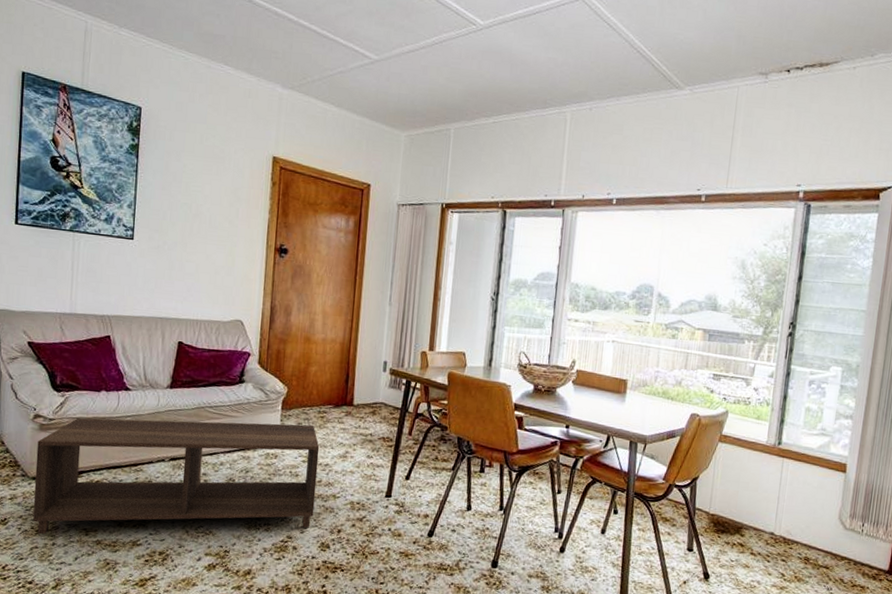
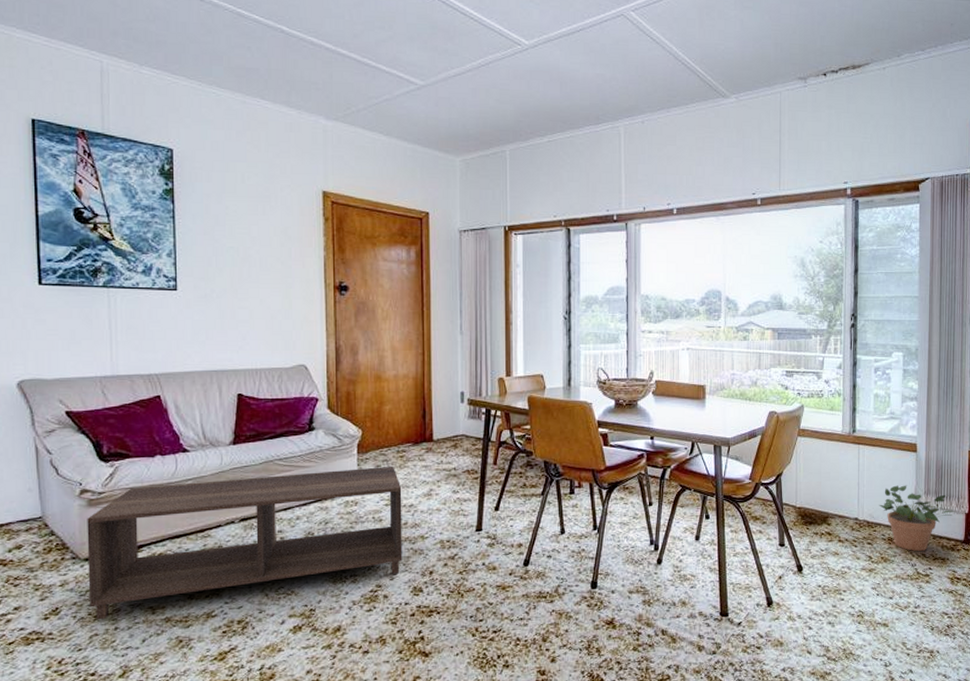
potted plant: none [798,504,881,576] -> present [878,485,955,552]

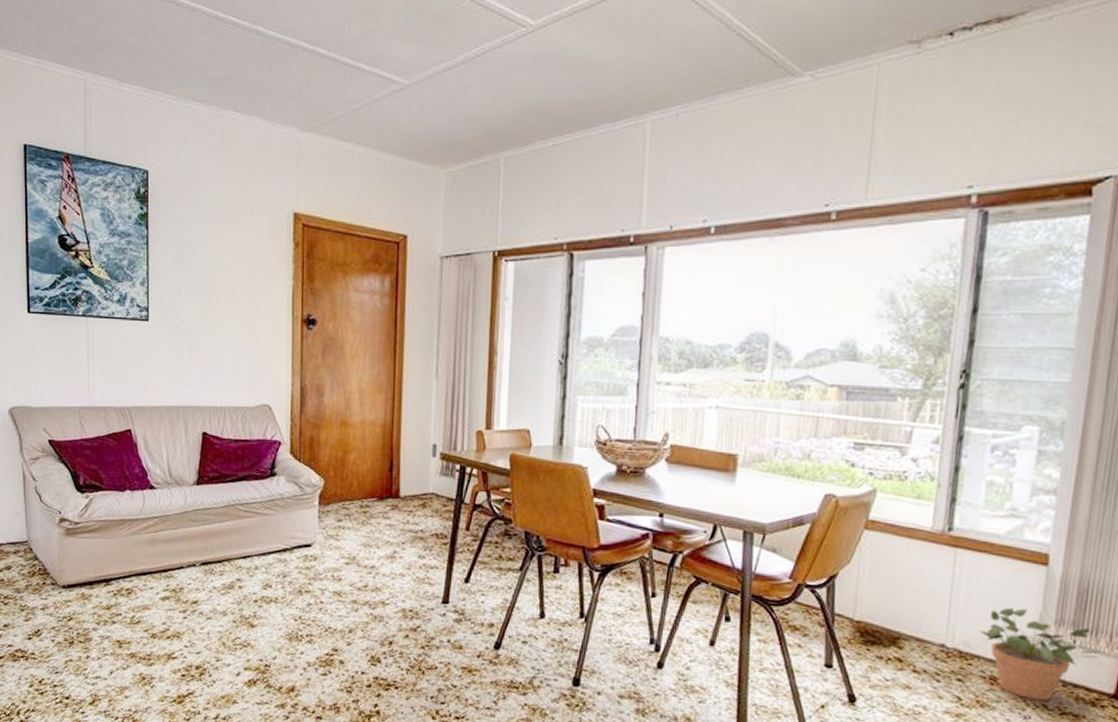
coffee table: present [87,465,402,620] -> none [65,520,364,647]

